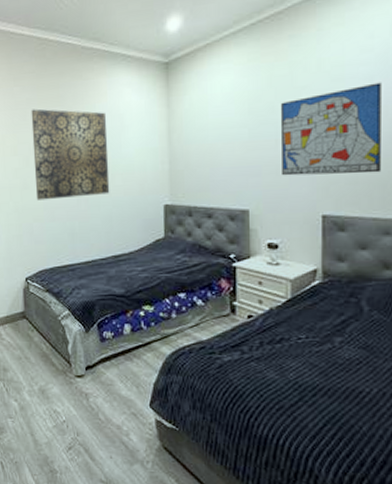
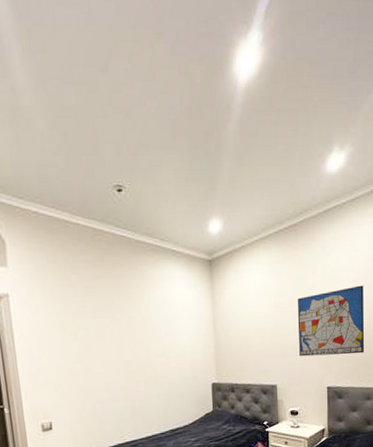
wall art: present [31,109,110,200] -> none [89,296,166,383]

